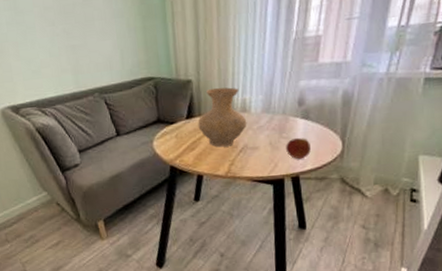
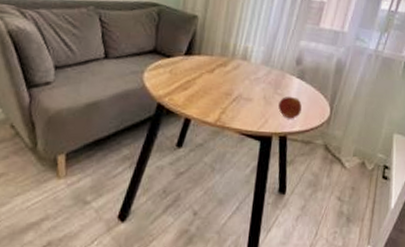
vase: present [198,87,247,147] -> none [195,29,246,93]

